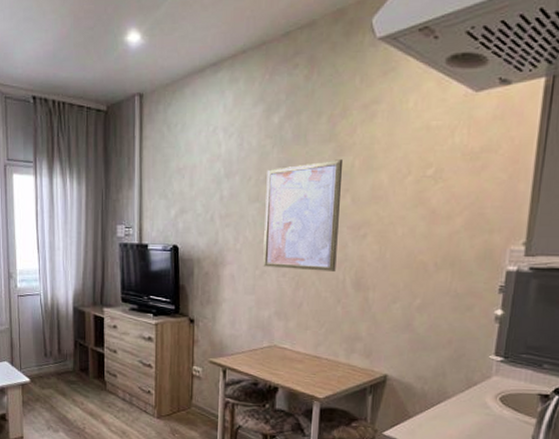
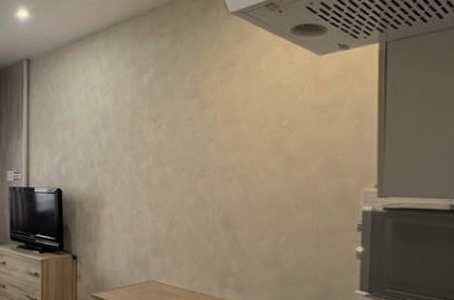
wall art: present [263,159,342,271] -> none [139,113,206,212]

